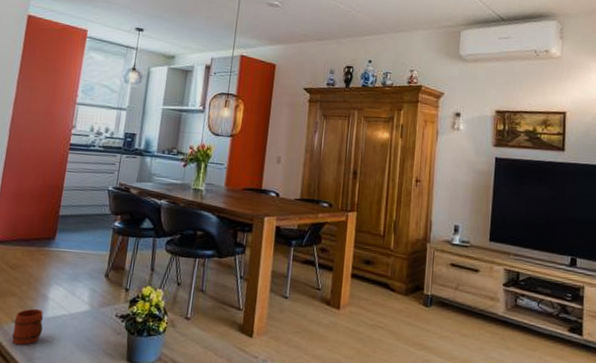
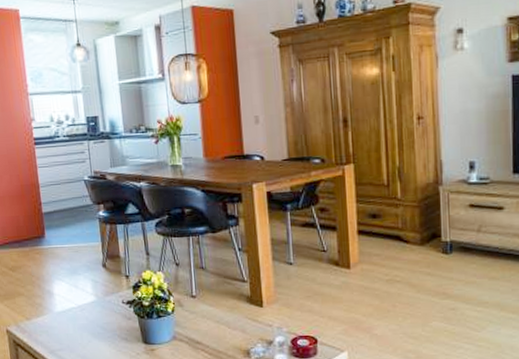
mug: present [11,308,44,345] -> none [28,305,57,339]

